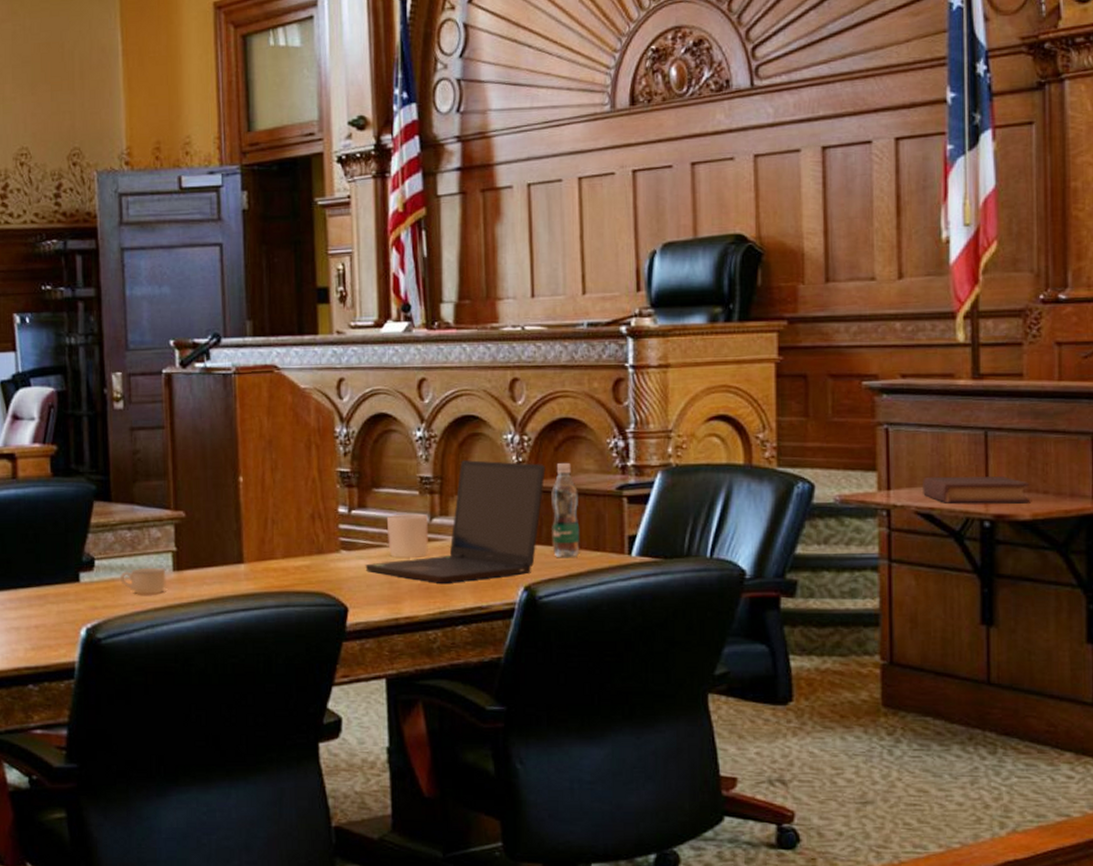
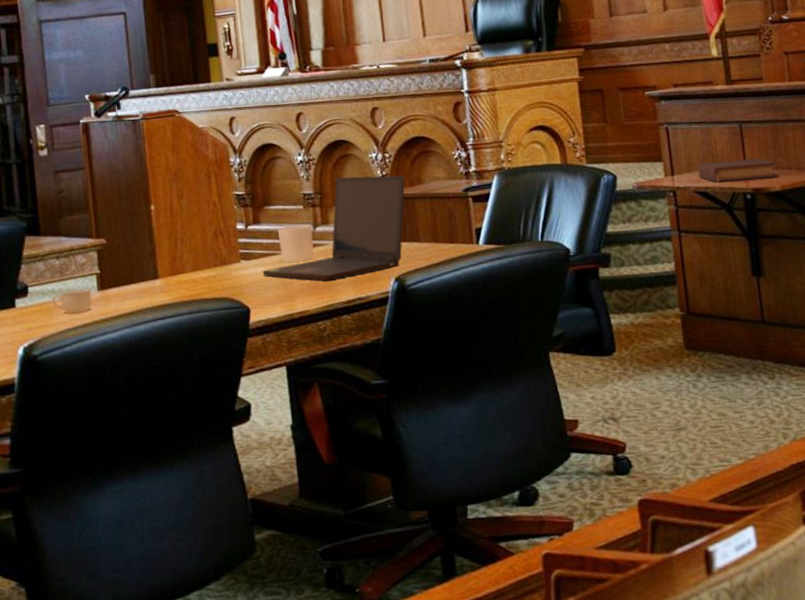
bottle: present [551,462,580,558] -> none [411,172,438,252]

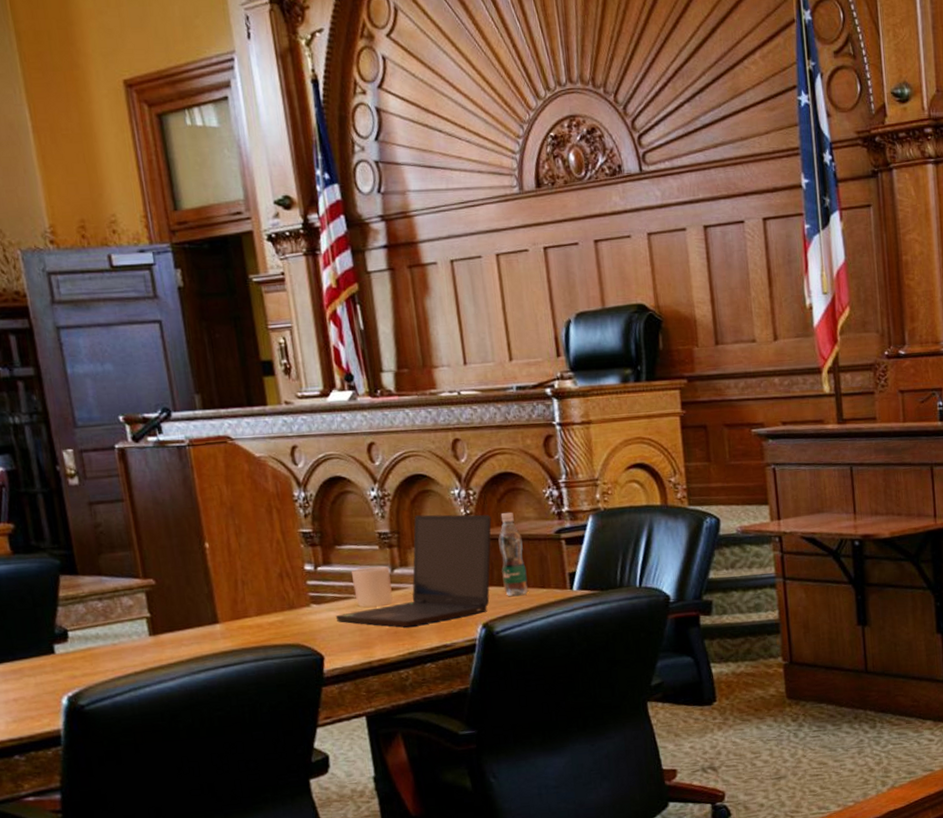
cup: present [51,288,93,315] -> none [96,633,144,662]
bottle: none [411,172,438,252] -> present [498,512,529,597]
book: present [697,158,778,183] -> none [805,503,888,528]

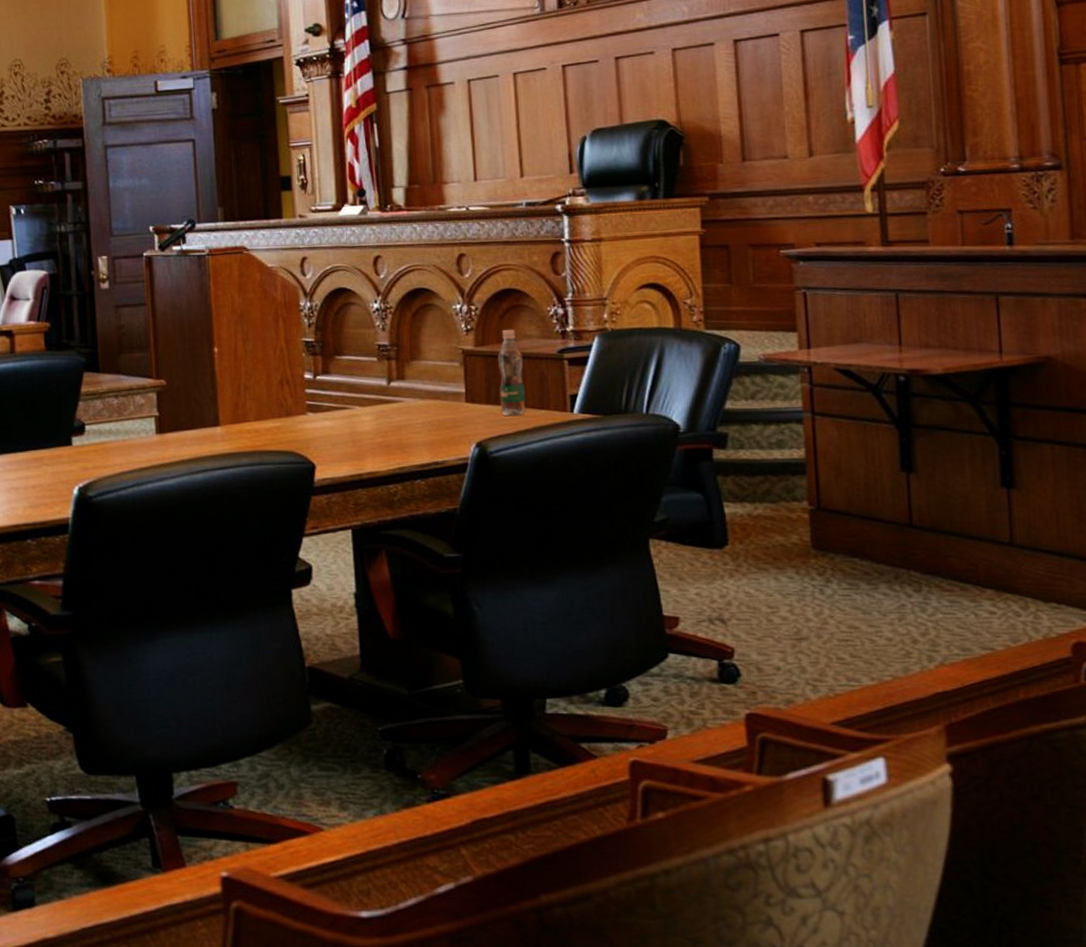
laptop: present [335,514,492,627] -> none [330,328,492,441]
mug: present [351,565,393,609] -> none [348,378,387,420]

